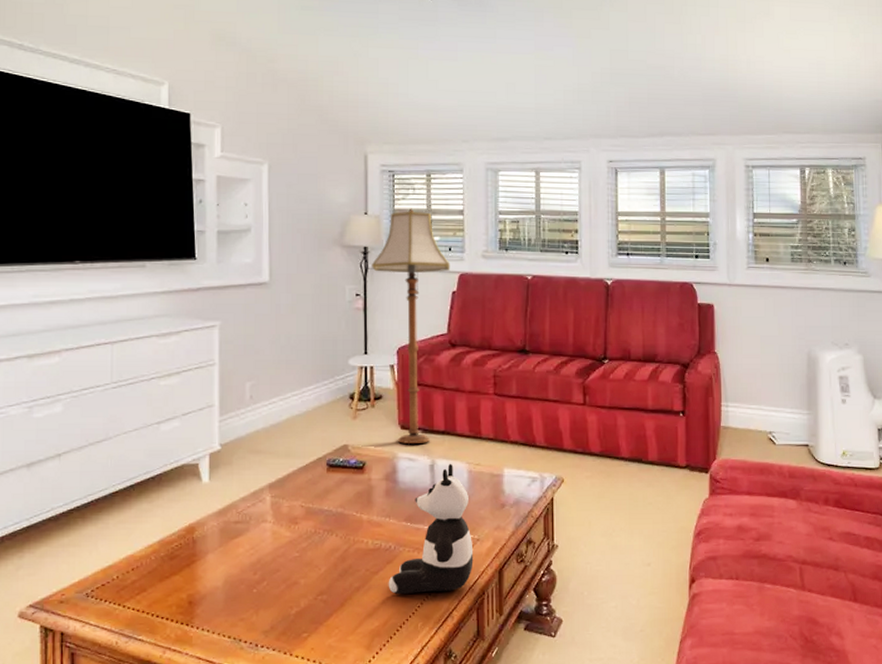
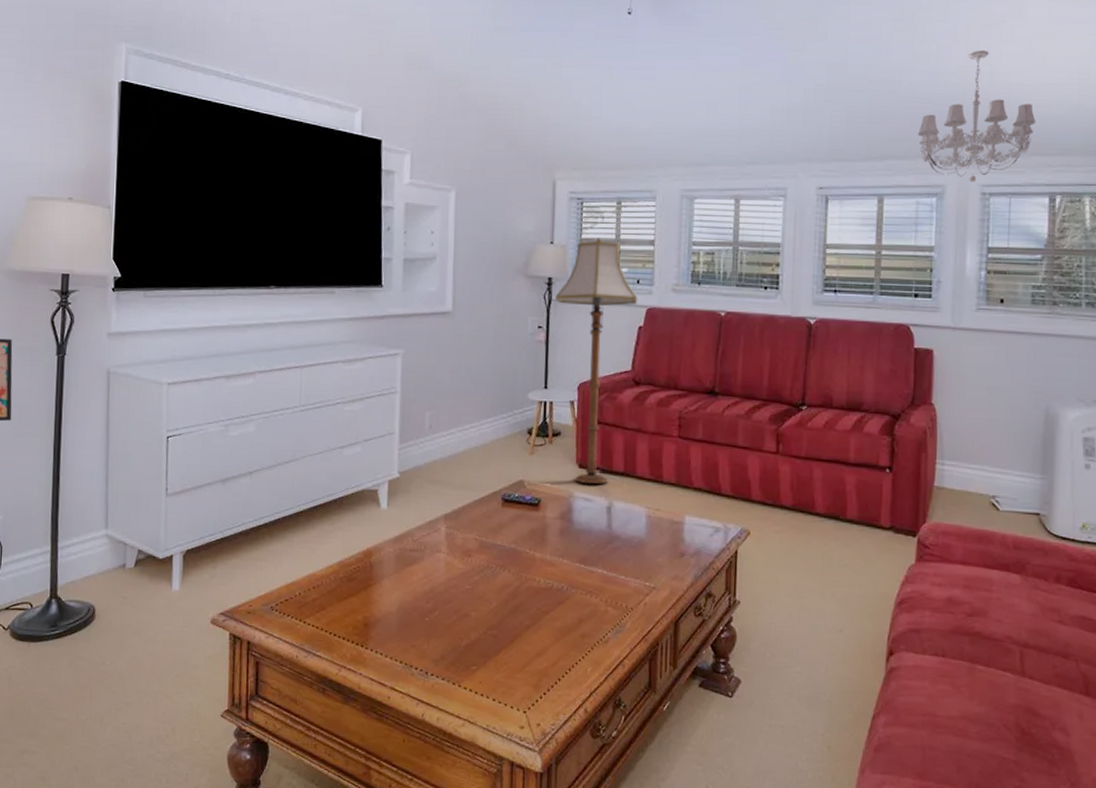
stuffed animal: present [388,463,474,594] -> none [558,506,649,638]
chandelier: none [690,41,786,157] -> present [917,49,1036,183]

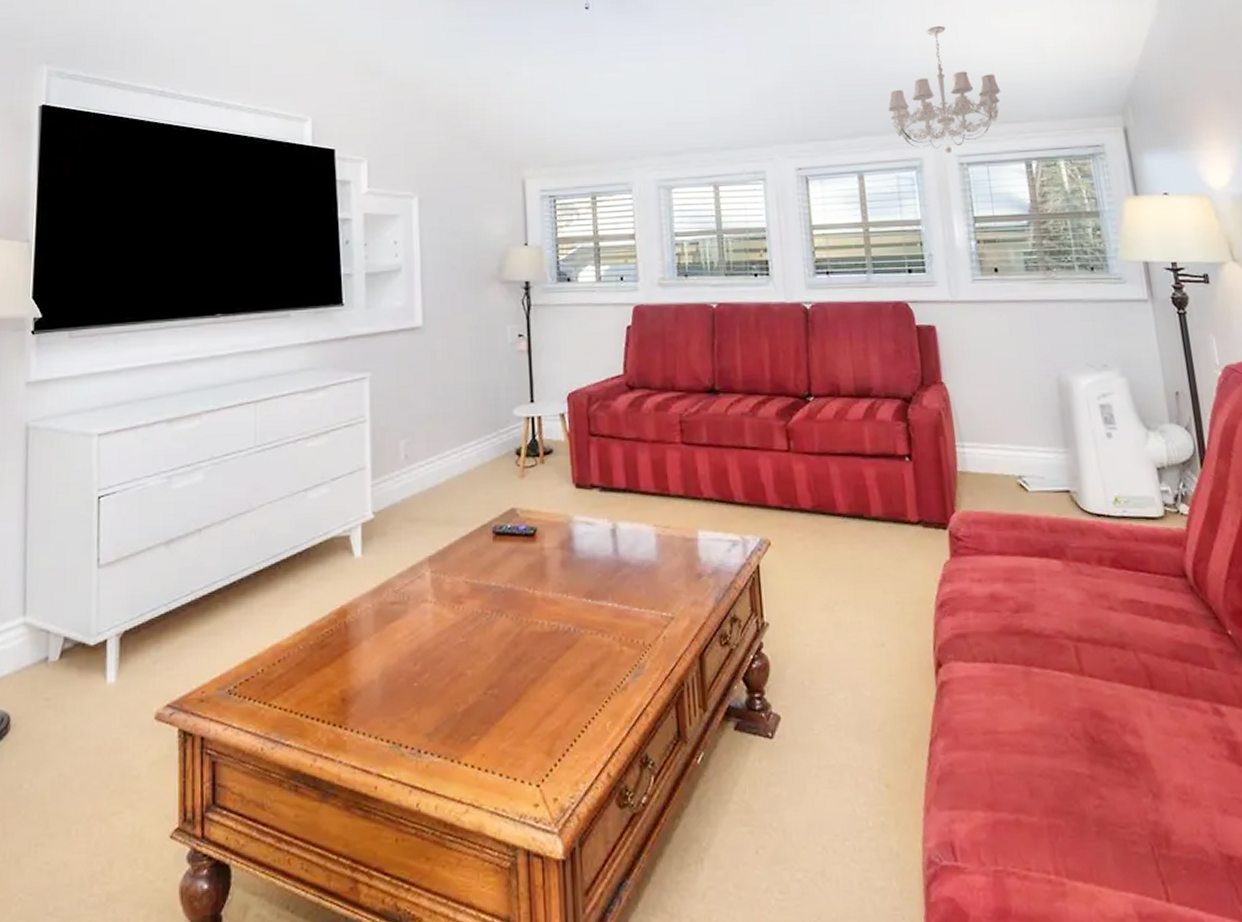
floor lamp: present [556,238,638,484] -> none [535,235,624,506]

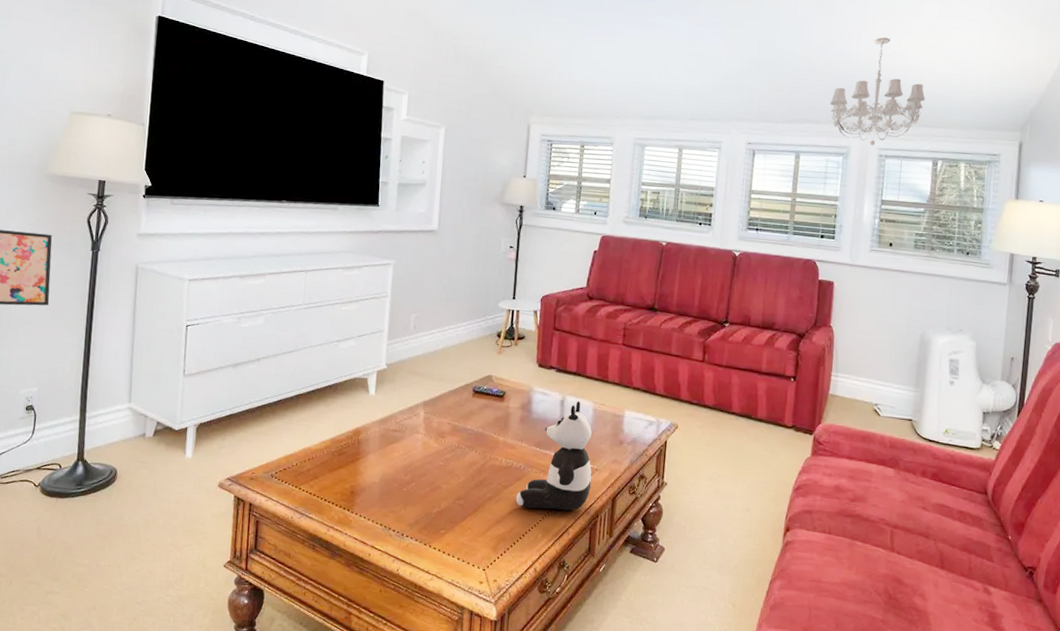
stuffed animal: none [568,526,669,687] -> present [515,401,592,511]

